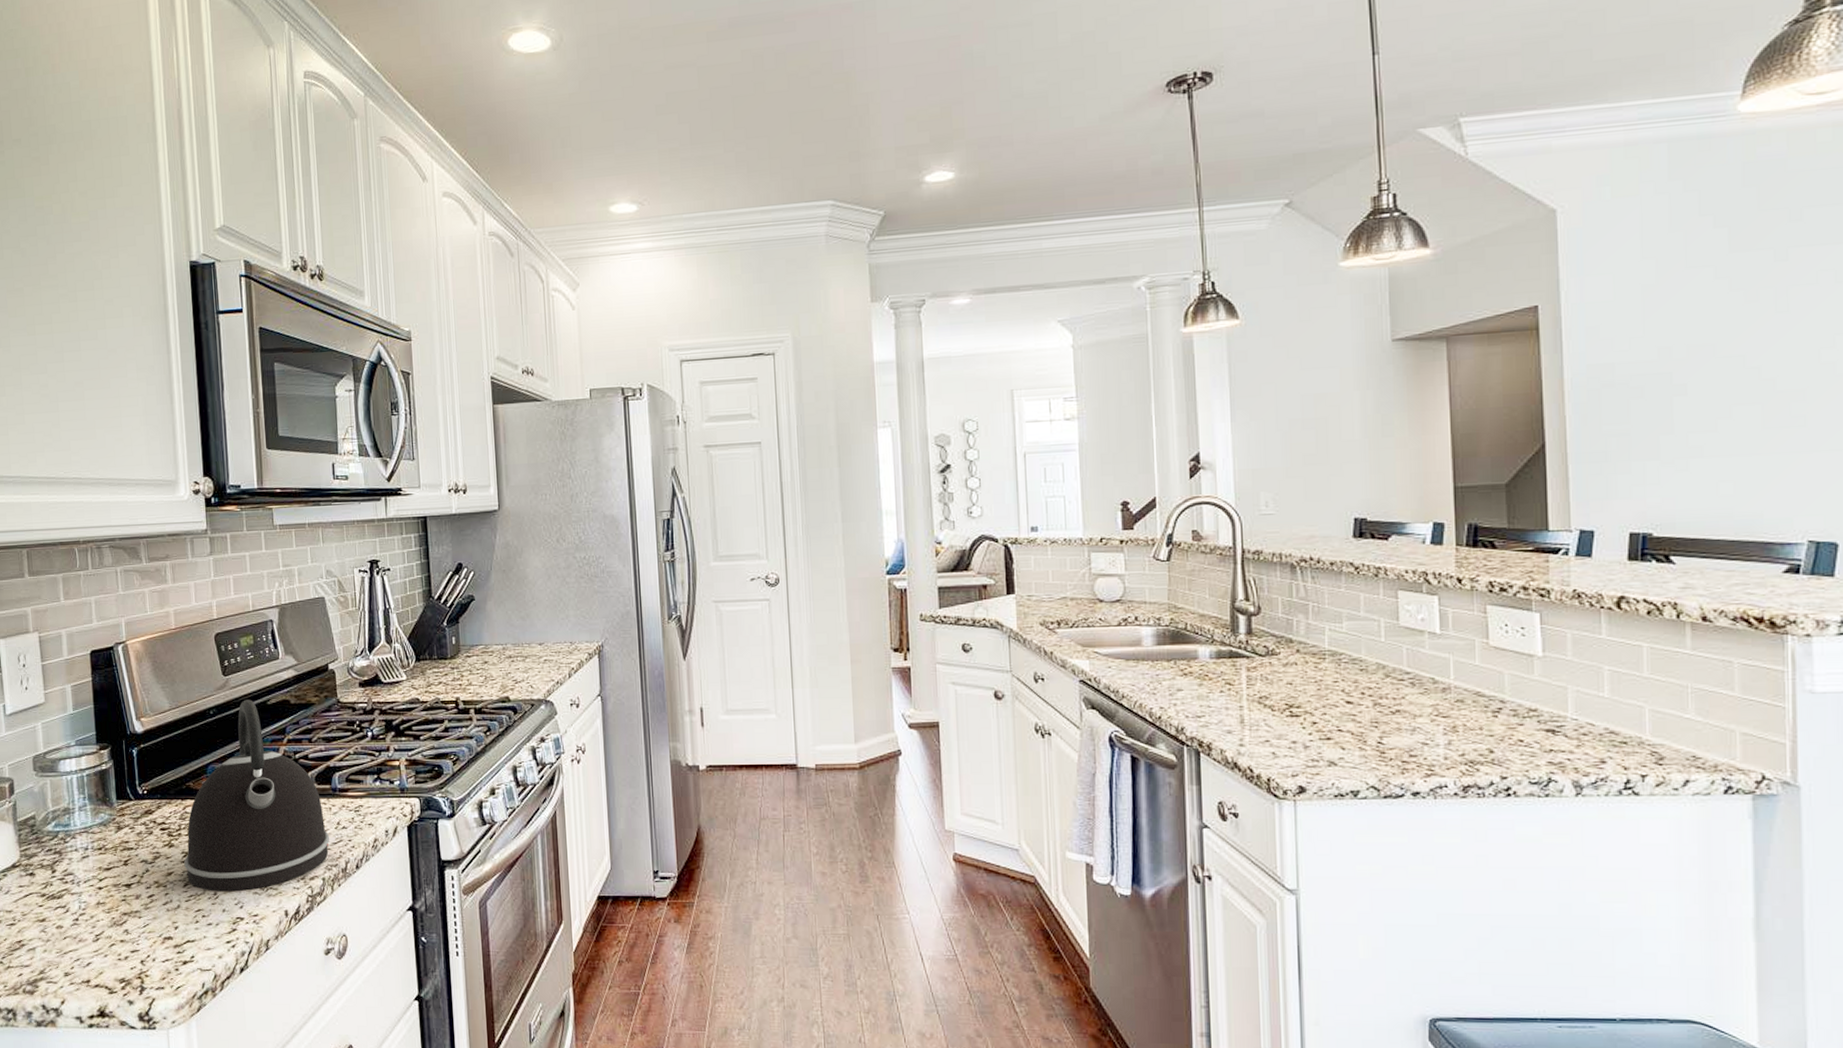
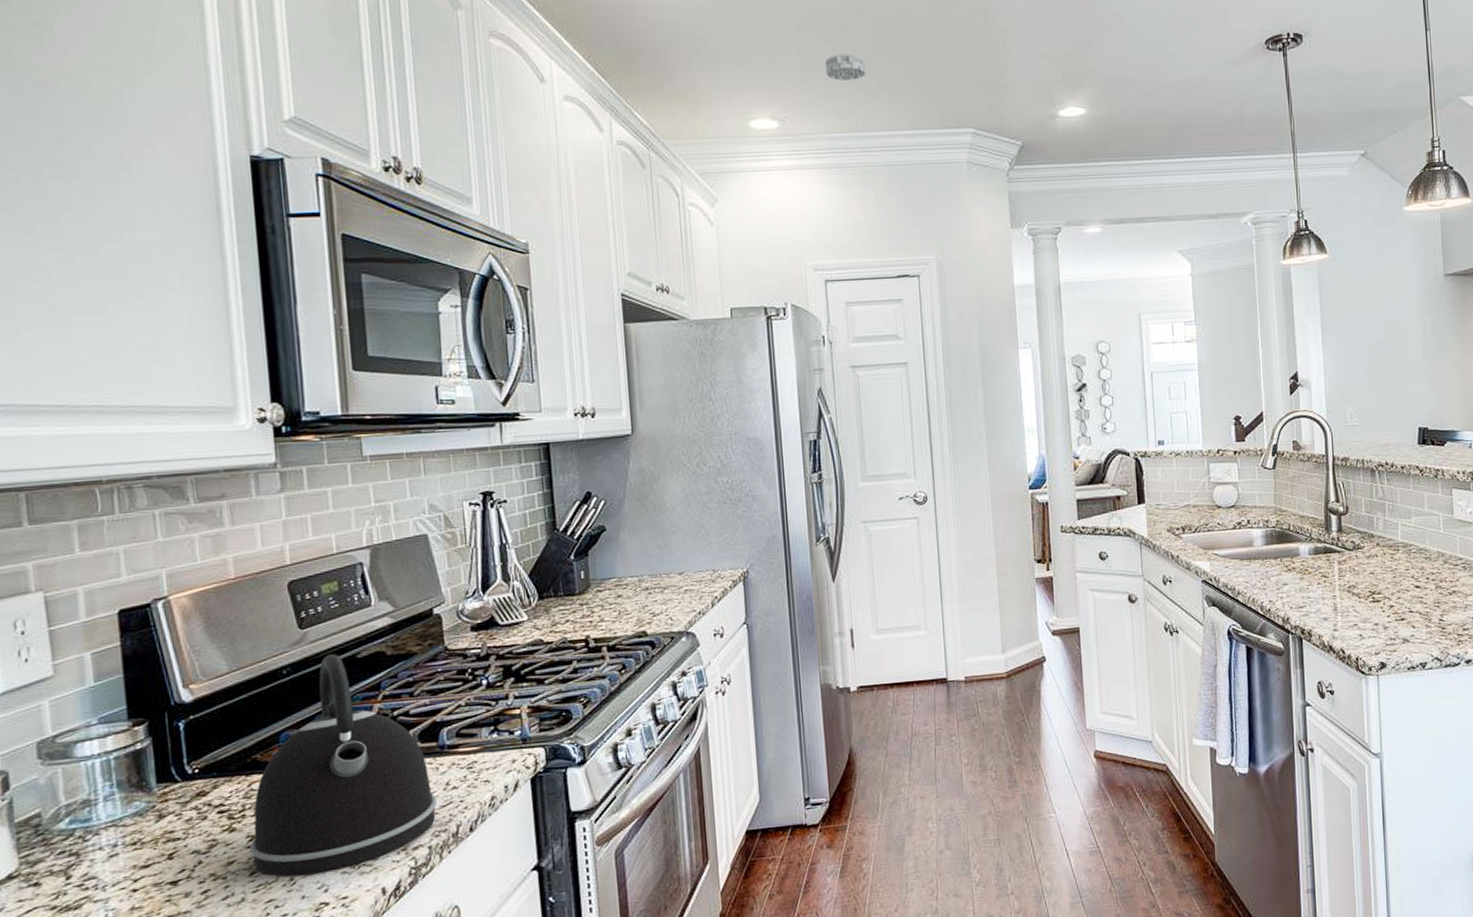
smoke detector: none [683,133,724,161] -> present [825,54,866,81]

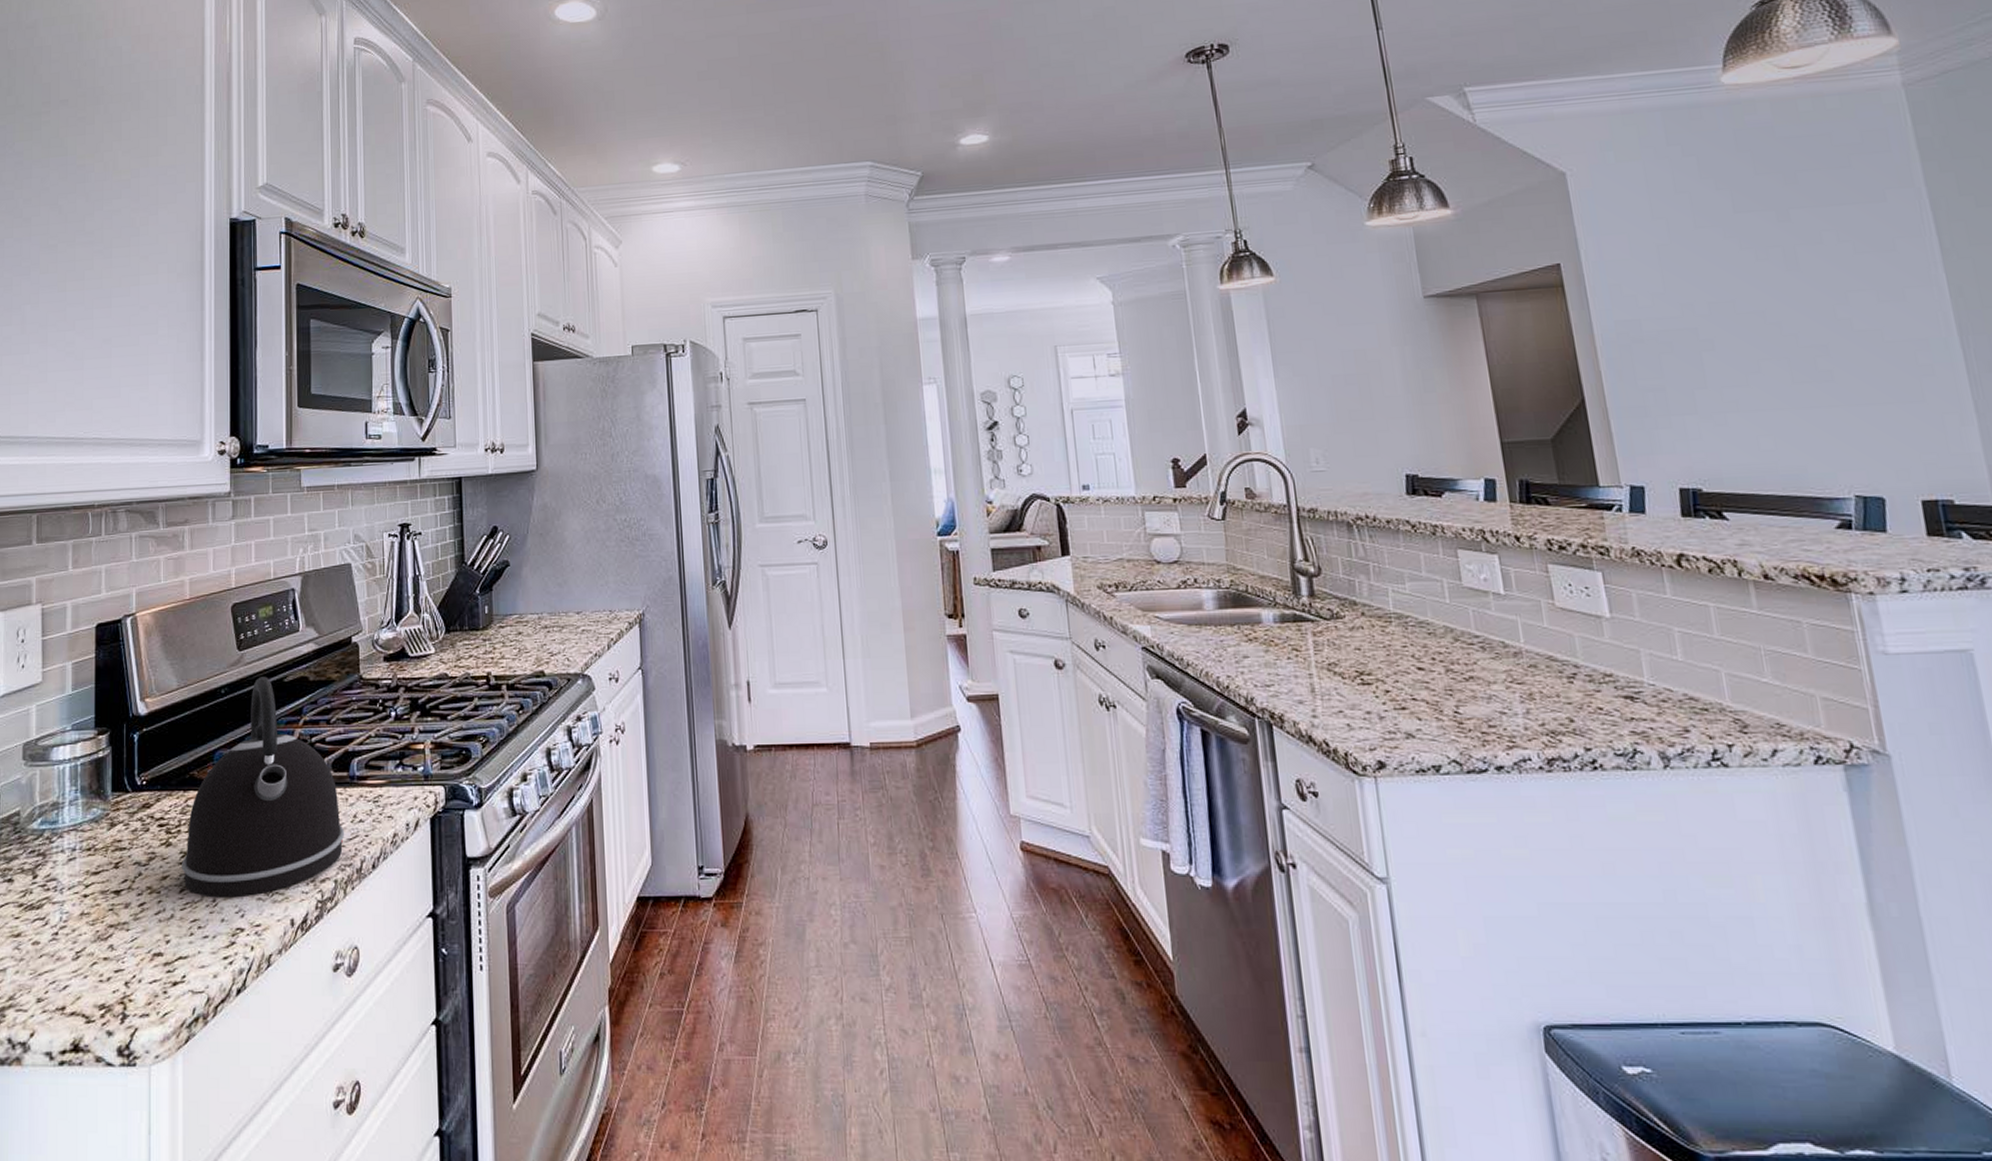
smoke detector: present [825,54,866,81] -> none [724,97,764,123]

